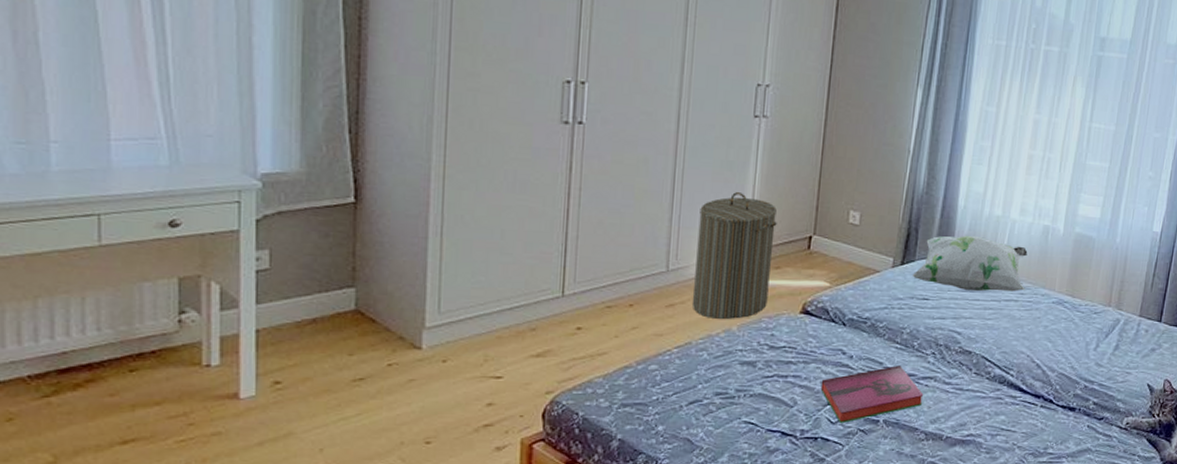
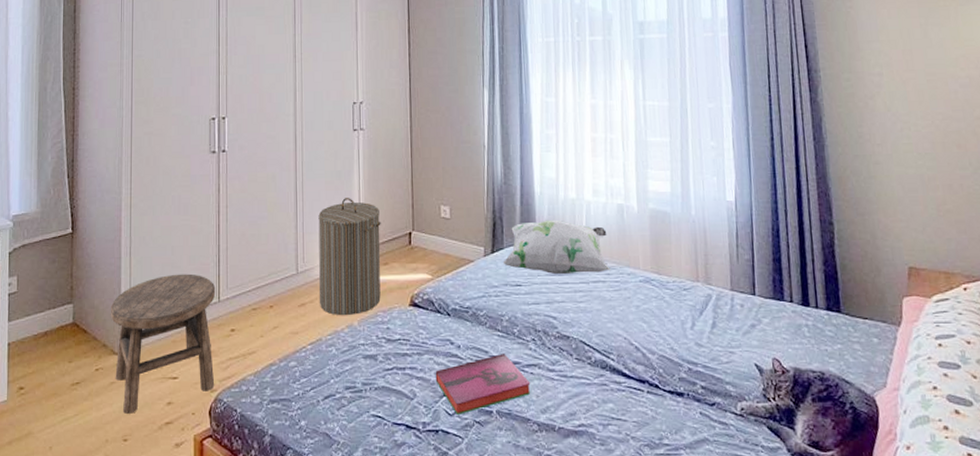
stool: none [410,261,560,414] -> present [110,273,216,414]

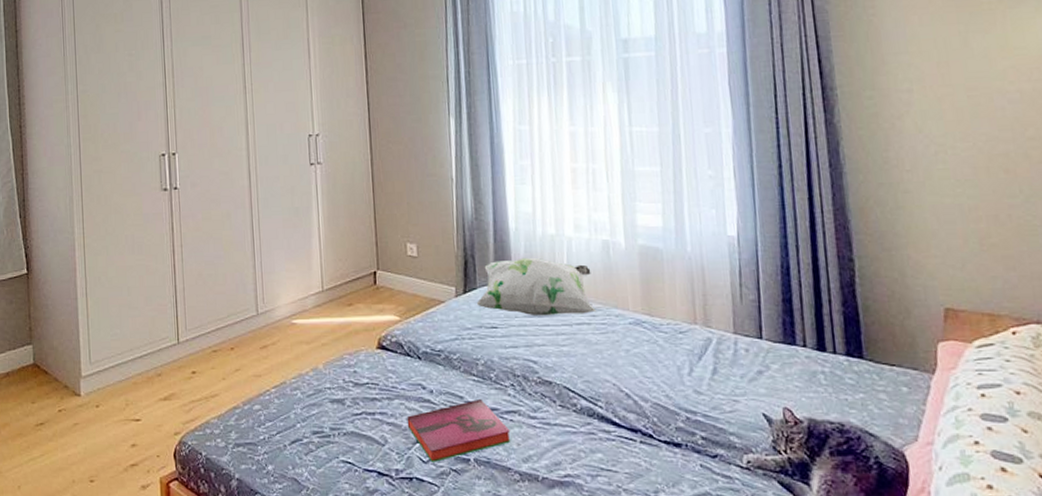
stool: present [110,273,216,414] -> none [69,315,178,455]
laundry hamper: present [318,198,381,316] -> none [277,236,346,359]

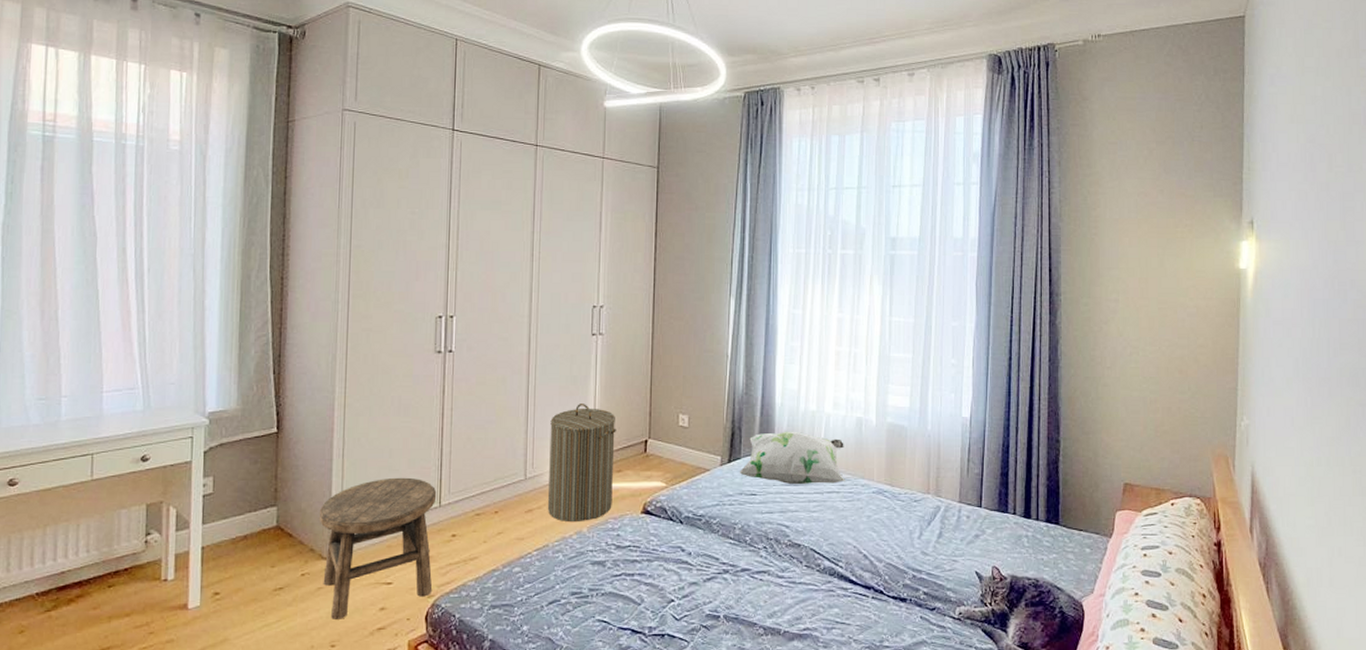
stool: none [69,315,178,455] -> present [319,477,437,619]
laundry hamper: none [277,236,346,359] -> present [547,404,616,523]
hardback book: present [407,400,511,462] -> none [664,561,759,619]

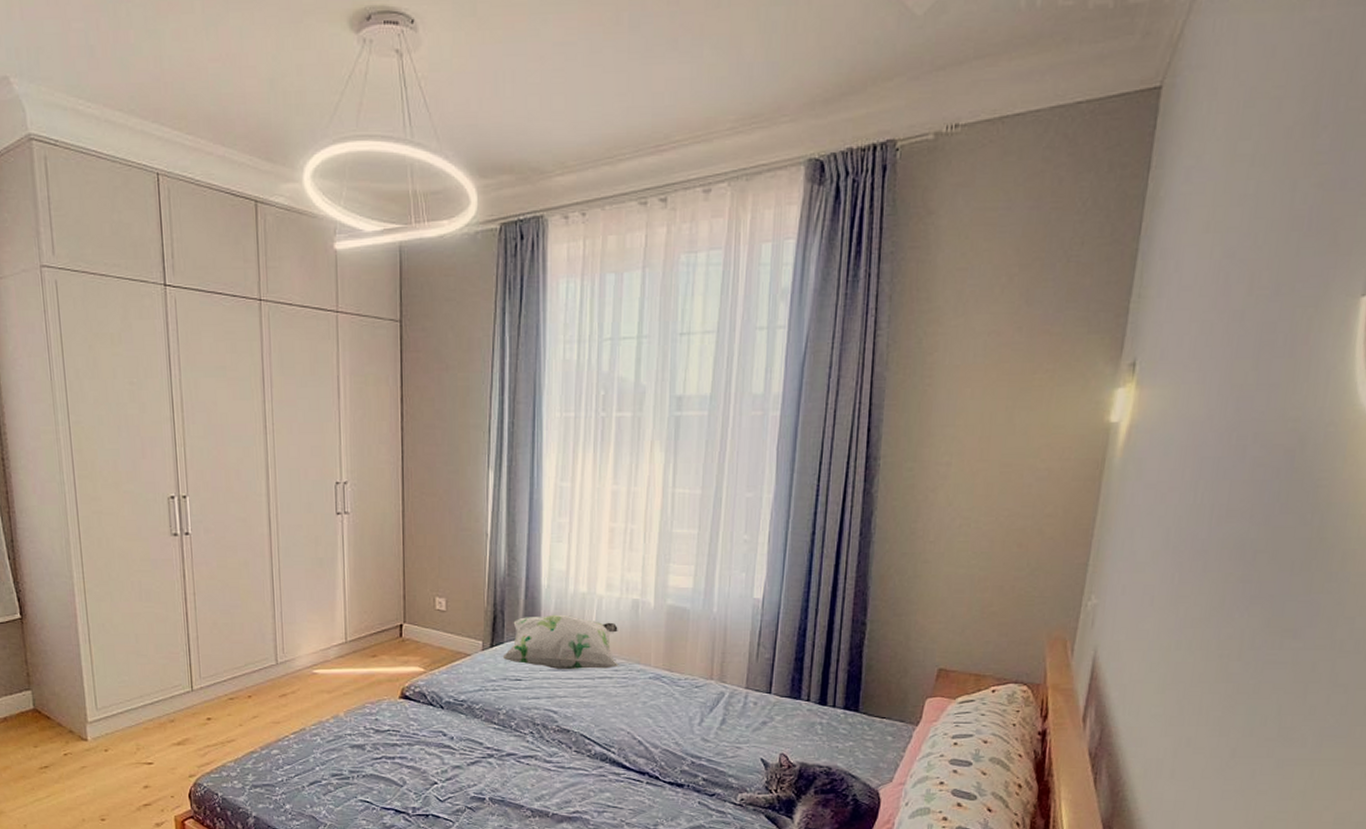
stool: present [319,477,437,619] -> none [73,662,193,796]
laundry hamper: present [547,404,616,523] -> none [298,587,369,707]

